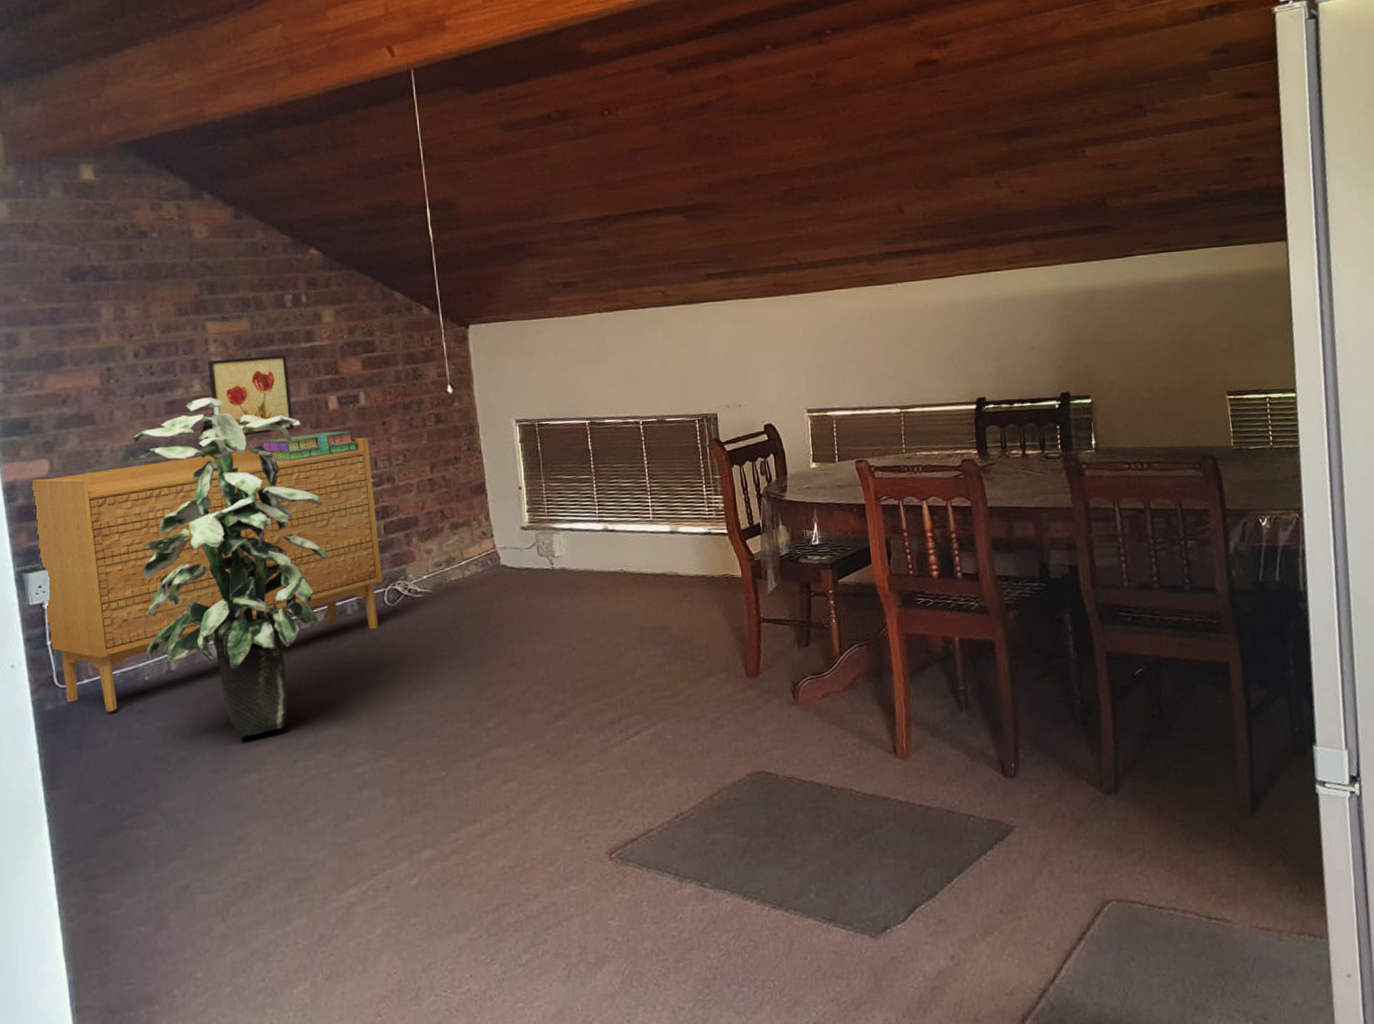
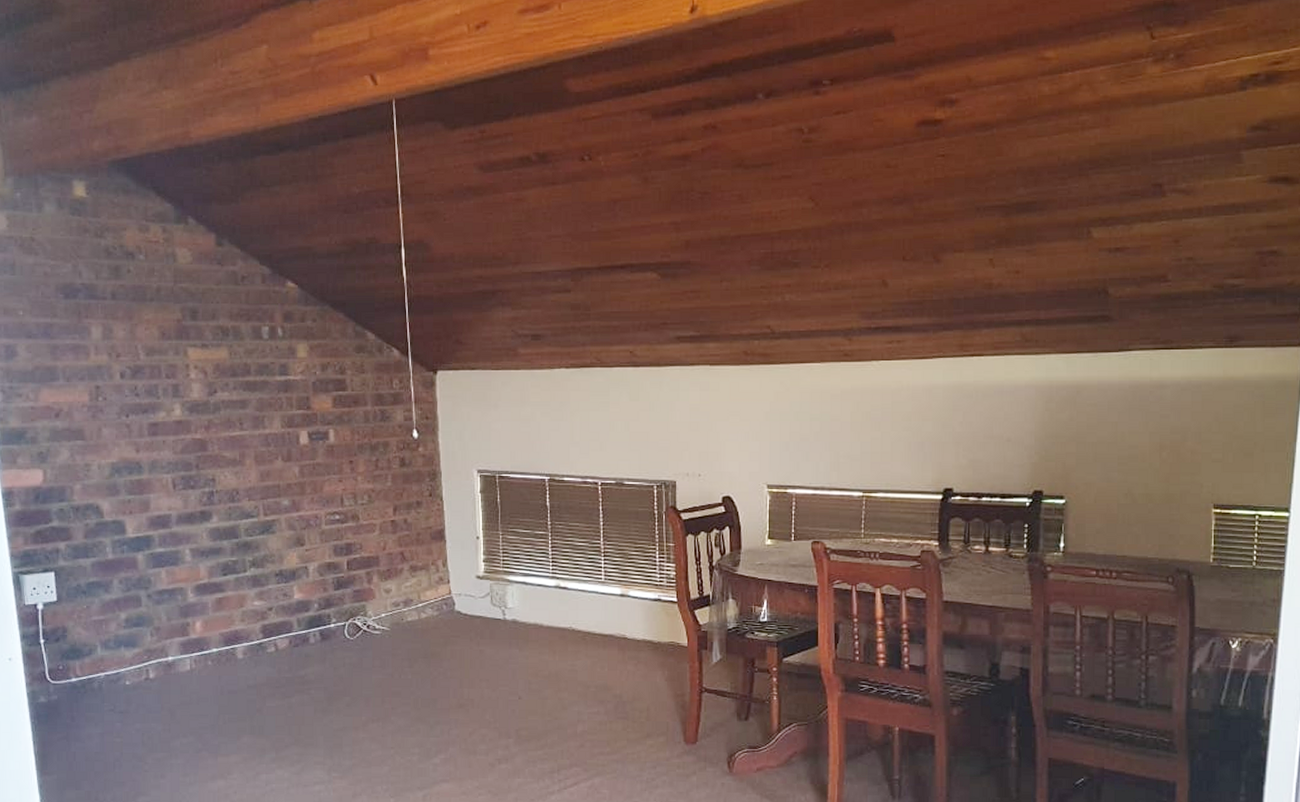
sideboard: present [31,437,383,712] -> none [27,474,344,709]
indoor plant: present [131,397,330,738] -> none [117,422,296,747]
wall art: present [208,355,294,436] -> none [188,387,267,463]
stack of books: present [262,431,358,461] -> none [236,465,325,491]

